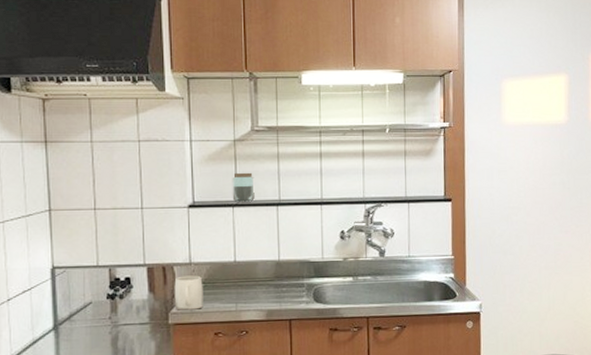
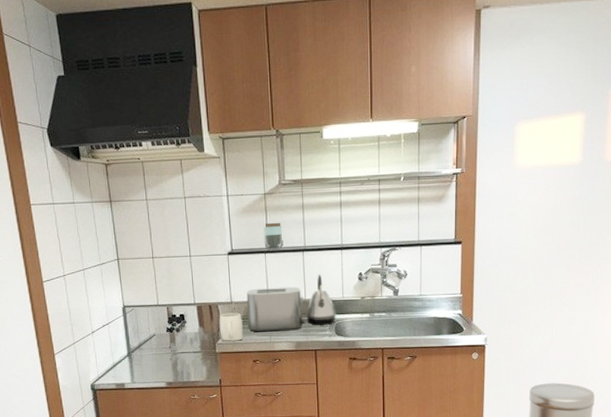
toaster: none [209,245,279,299] -> present [246,286,305,332]
kettle: none [279,231,316,291] -> present [305,274,337,325]

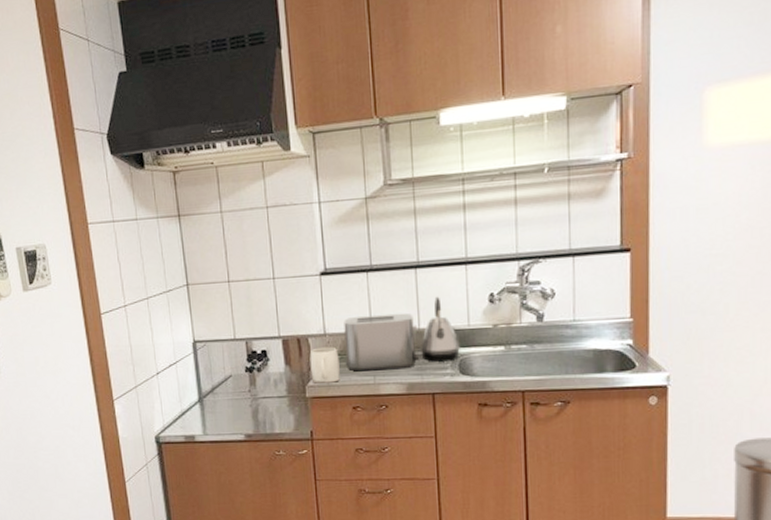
peanut butter: present [263,222,283,249] -> none [365,232,390,267]

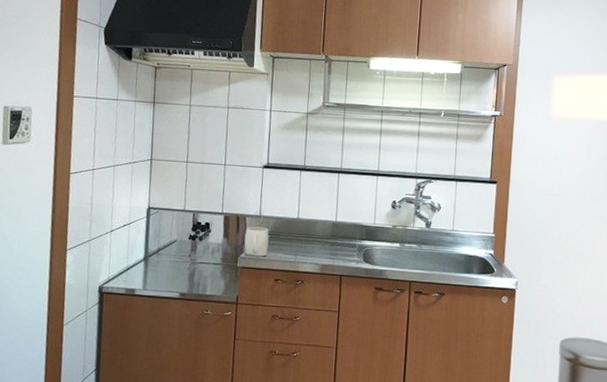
toaster: present [344,313,420,372] -> none [274,205,335,253]
kettle: present [419,296,461,362] -> none [334,197,367,250]

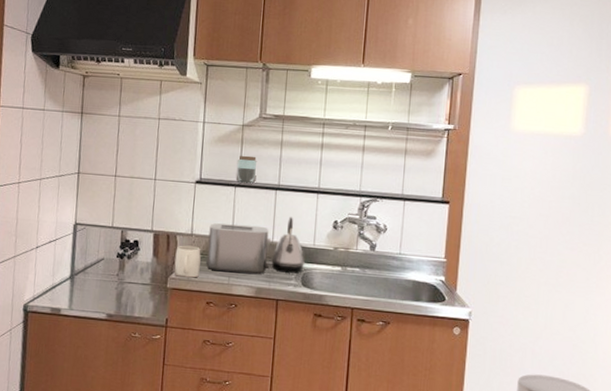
toaster: none [274,205,335,253] -> present [206,223,272,275]
peanut butter: none [301,141,321,168] -> present [235,155,258,184]
kettle: none [334,197,367,250] -> present [270,216,306,273]

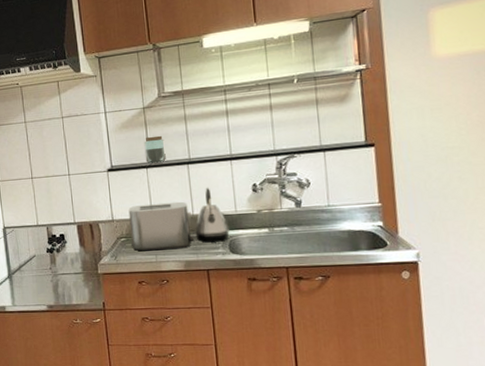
mug: present [174,245,201,279] -> none [100,231,127,263]

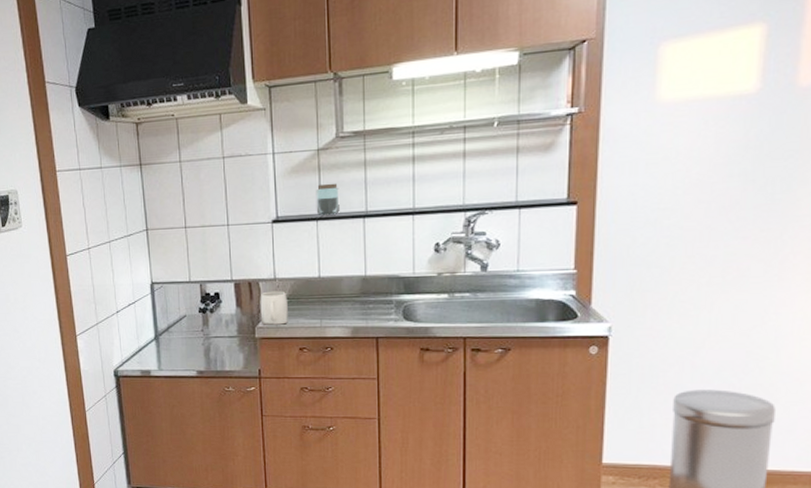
mug: none [100,231,127,263] -> present [260,291,288,326]
toaster: present [128,201,195,252] -> none [293,260,365,315]
kettle: present [194,187,230,243] -> none [365,245,406,308]

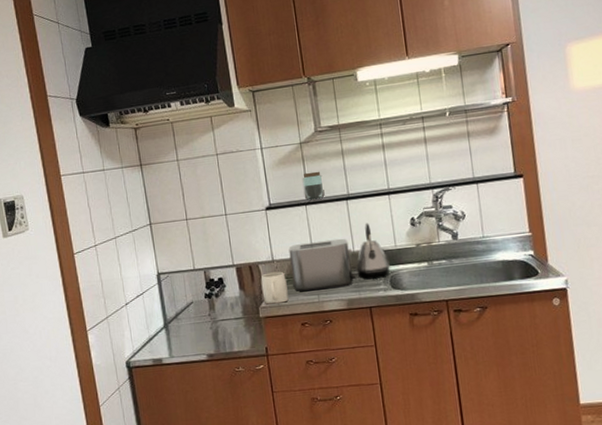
toaster: none [293,260,365,315] -> present [288,238,356,292]
kettle: none [365,245,406,308] -> present [355,223,391,280]

